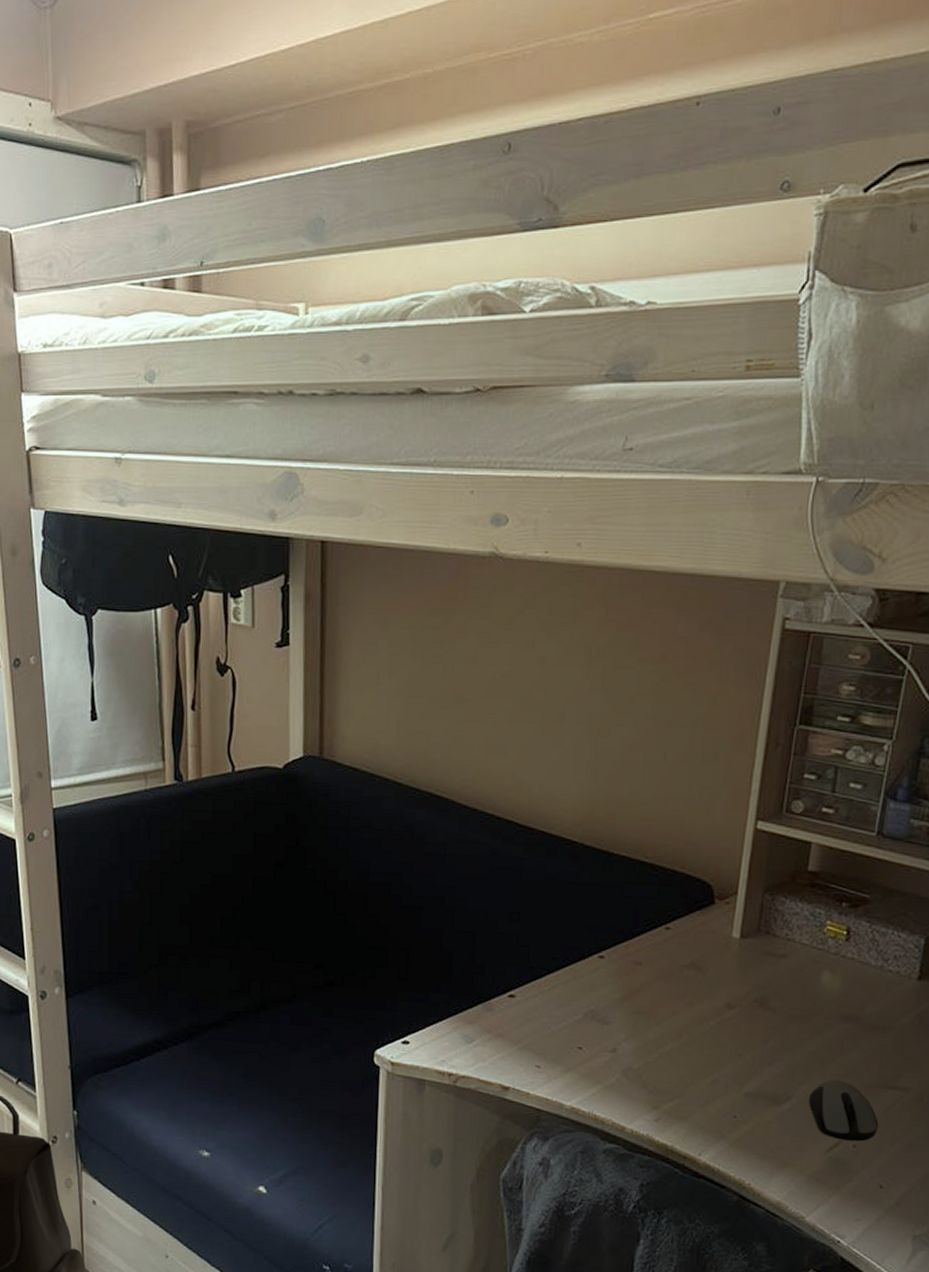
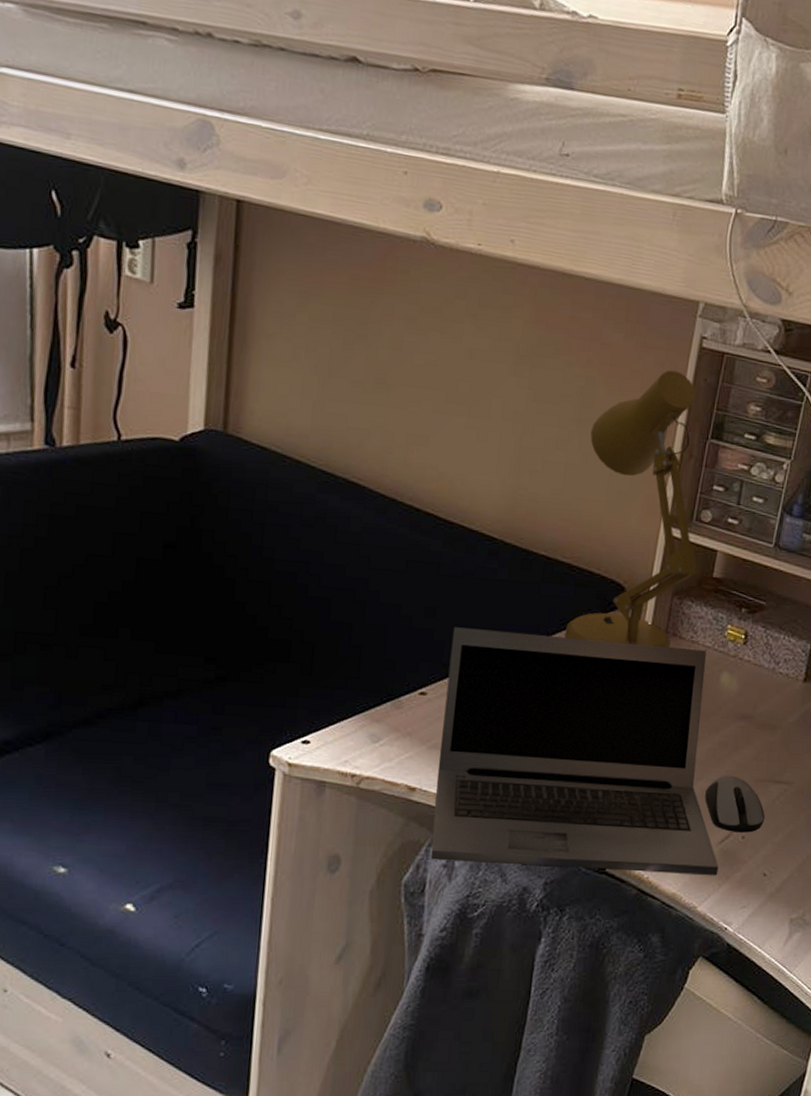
laptop: none [526,931,828,1185] -> present [430,627,719,875]
desk lamp: none [650,656,791,947] -> present [565,370,699,649]

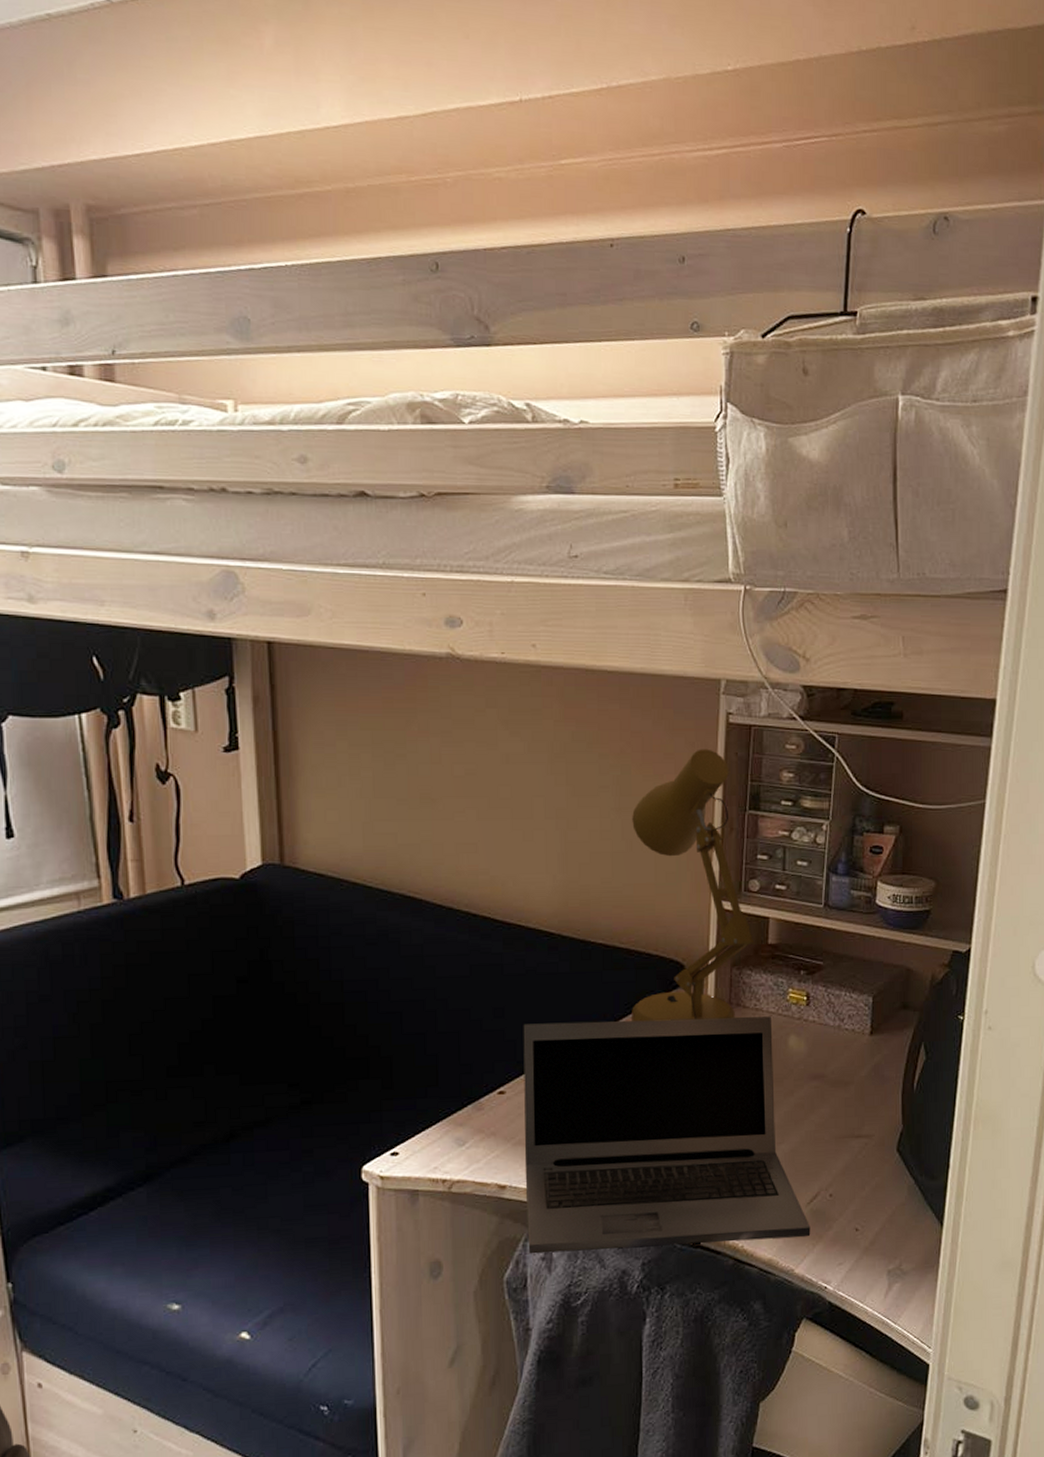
computer mouse: present [705,775,765,833] -> none [788,1135,849,1192]

